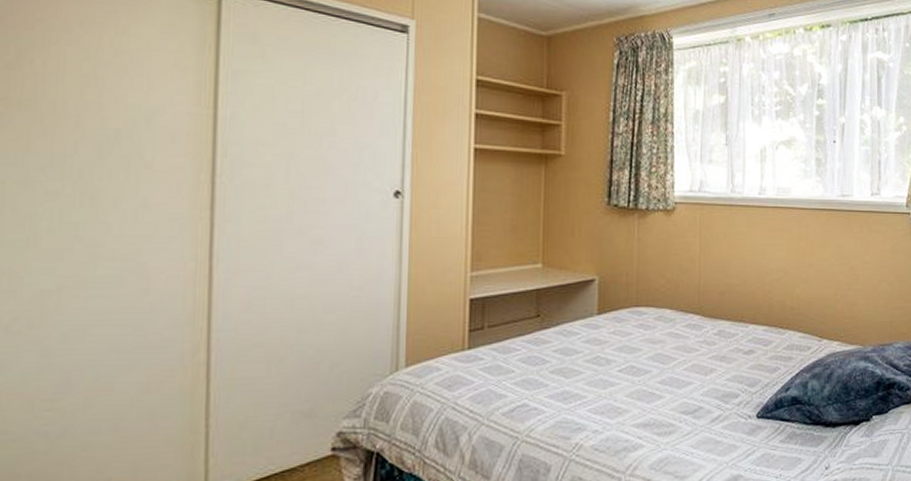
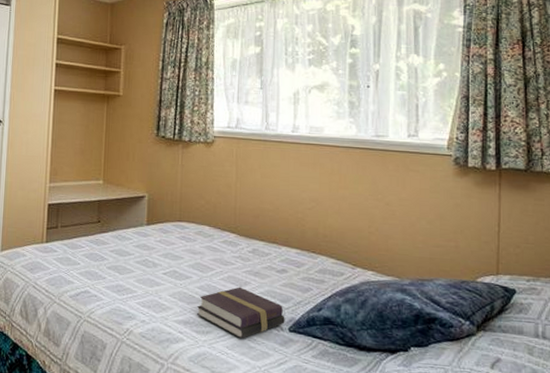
book: none [657,375,753,435] -> present [196,287,285,339]

